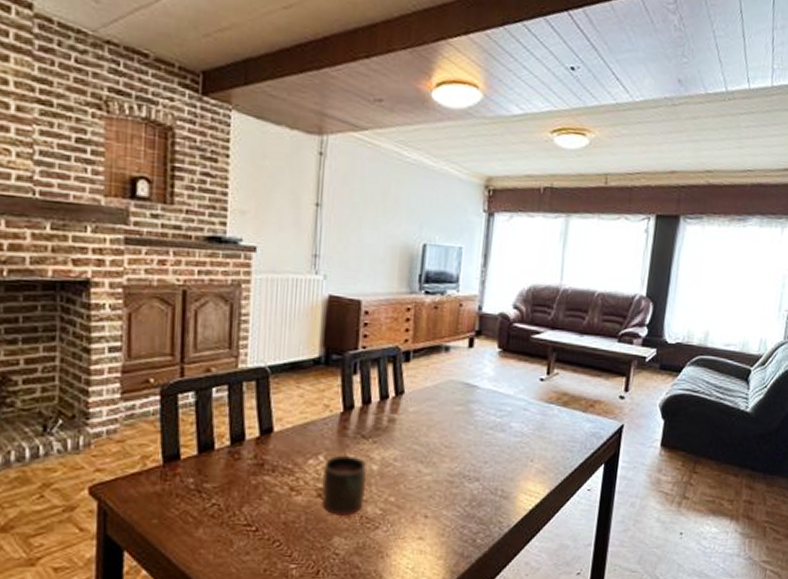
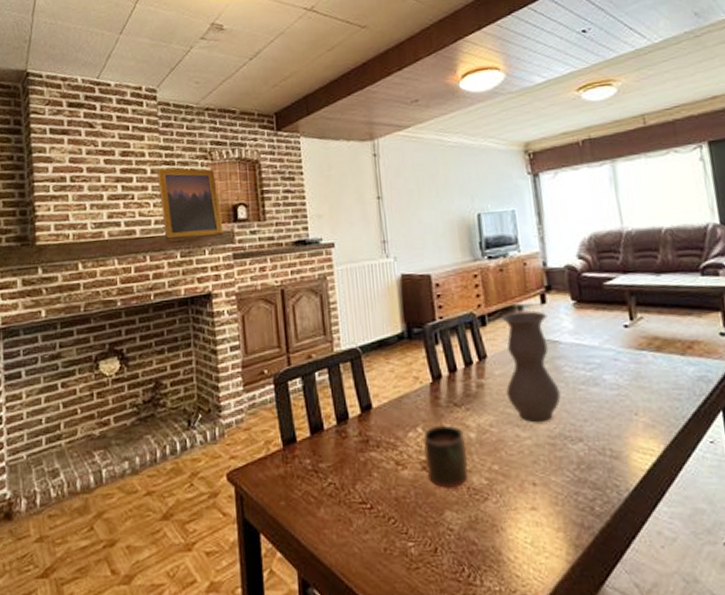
picture frame: none [25,105,115,212] -> present [157,168,224,240]
vase: none [415,351,472,461] -> present [501,310,561,423]

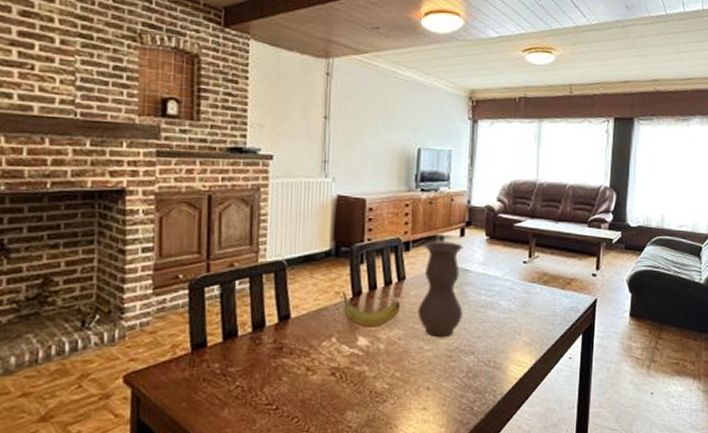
picture frame: present [157,168,224,240] -> none [69,39,148,129]
fruit: none [420,375,486,415] -> present [342,291,400,328]
mug: present [423,424,468,488] -> none [335,336,375,392]

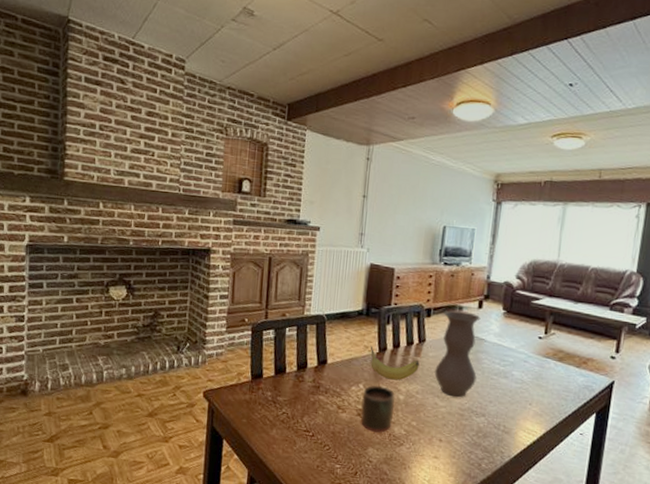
mug: none [335,336,375,392] -> present [361,385,396,432]

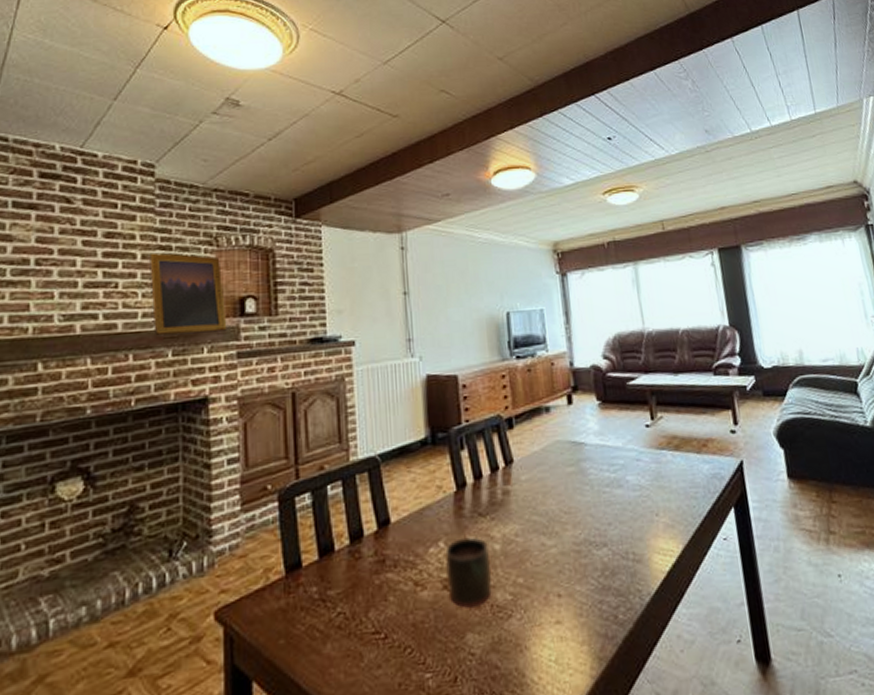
picture frame: none [177,133,228,202] -> present [150,253,227,336]
fruit: present [370,345,420,380] -> none [444,483,512,526]
vase: present [434,310,481,398] -> none [528,412,586,530]

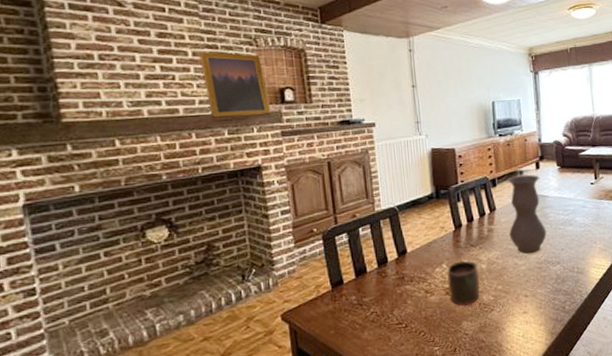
vase: none [528,412,586,530] -> present [507,174,547,254]

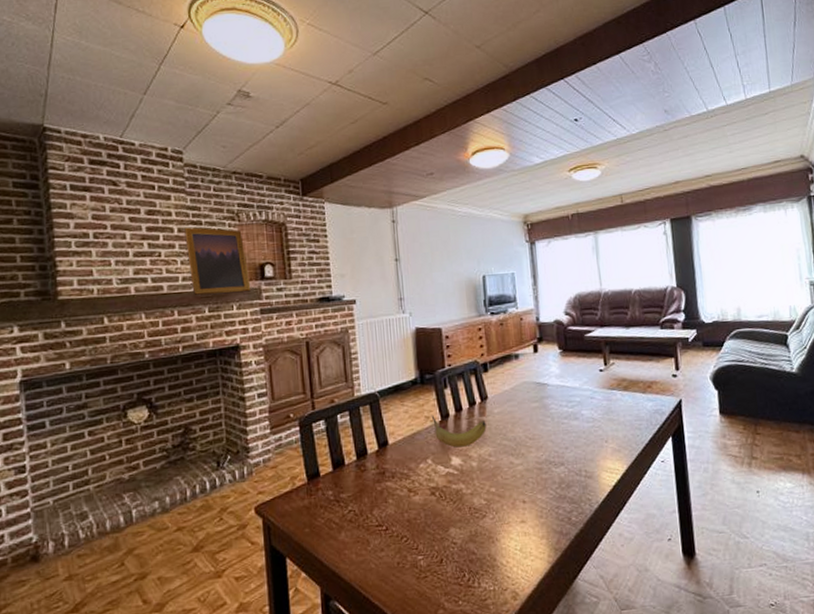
fruit: none [446,225,495,253] -> present [431,415,486,448]
mug: present [447,260,480,306] -> none [432,456,470,509]
vase: present [507,174,547,254] -> none [501,358,548,452]

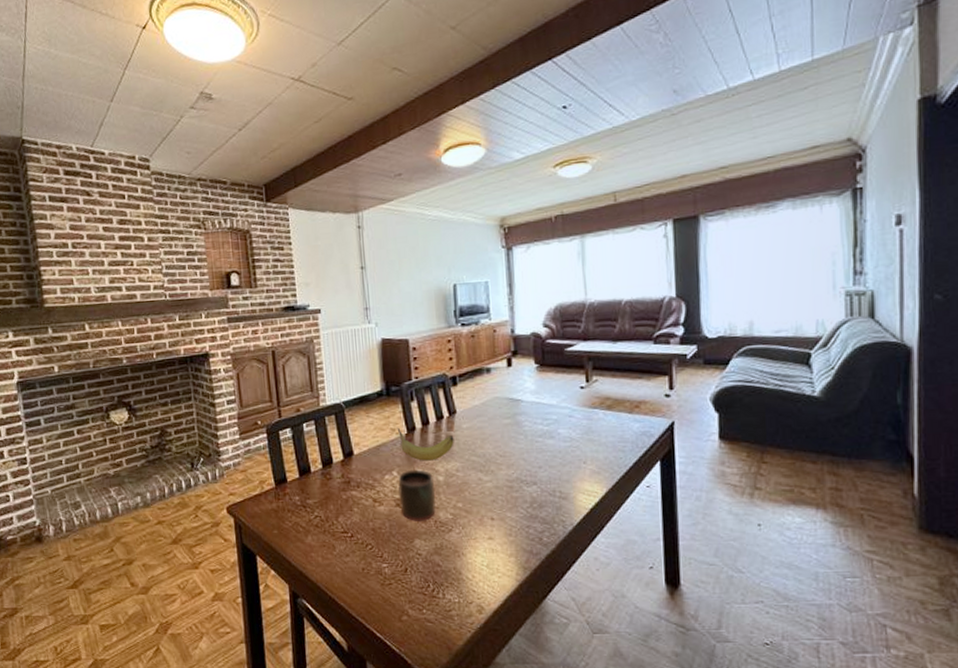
picture frame: present [184,227,251,296] -> none [154,236,218,304]
mug: none [432,456,470,509] -> present [398,469,436,521]

